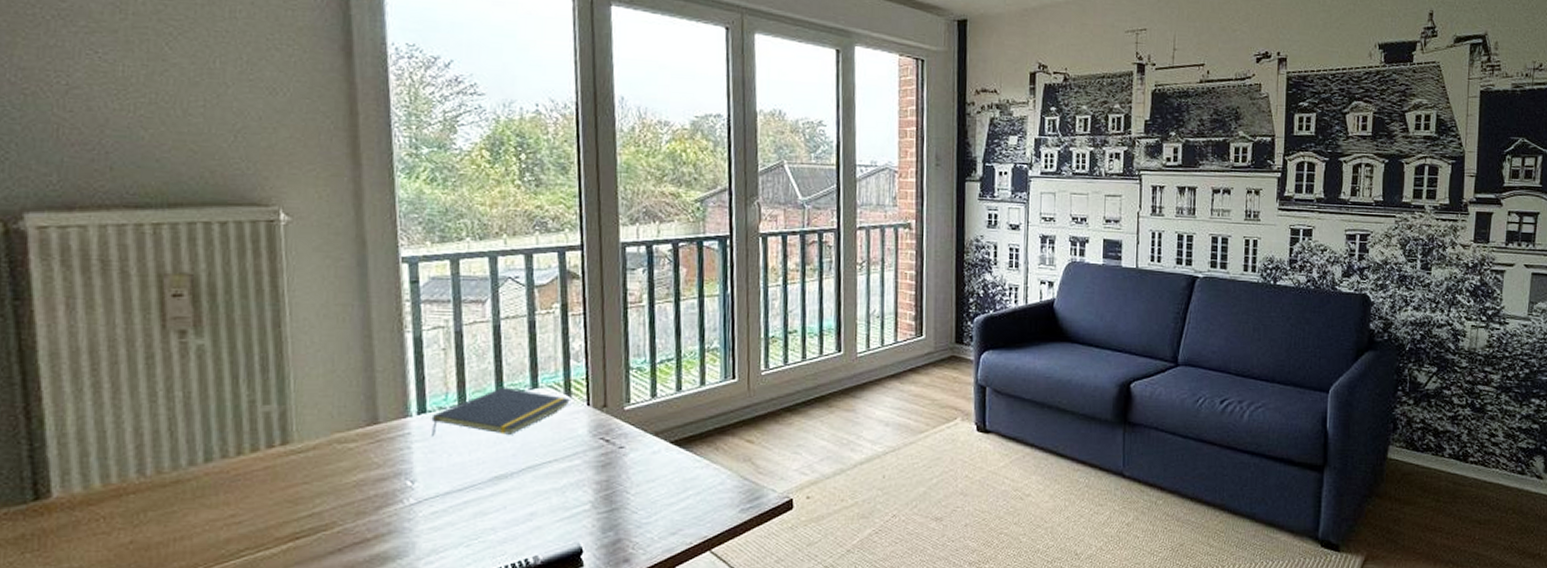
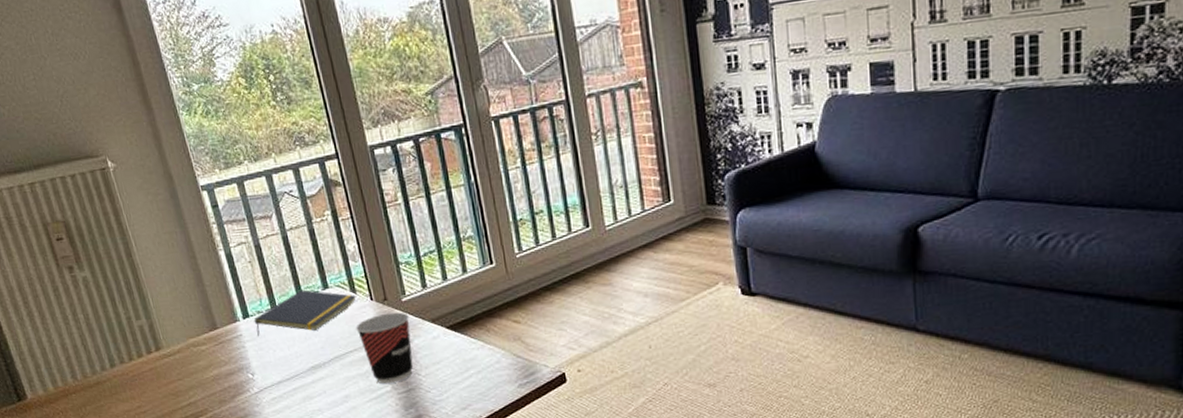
cup: none [562,421,629,502] -> present [355,312,414,385]

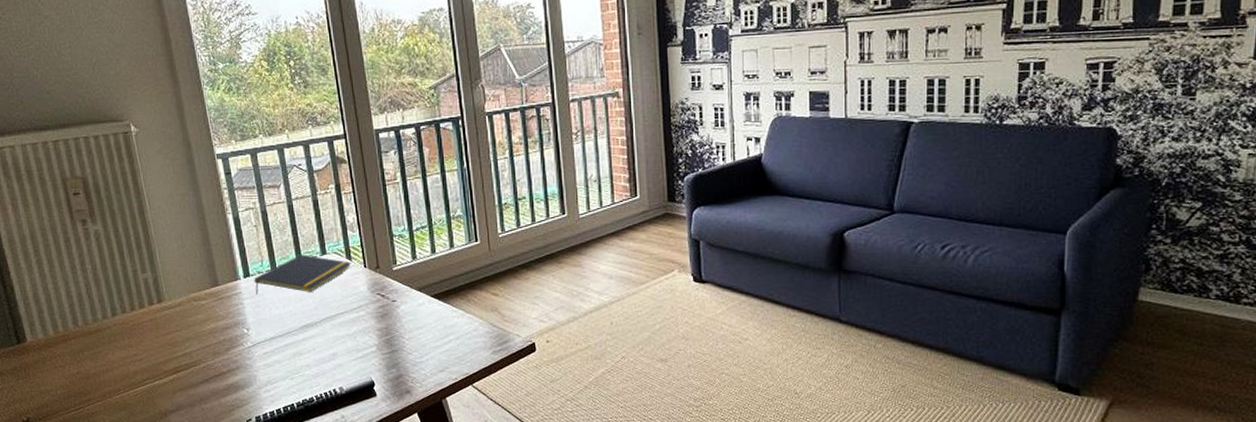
cup: present [355,312,414,385] -> none [348,279,399,345]

